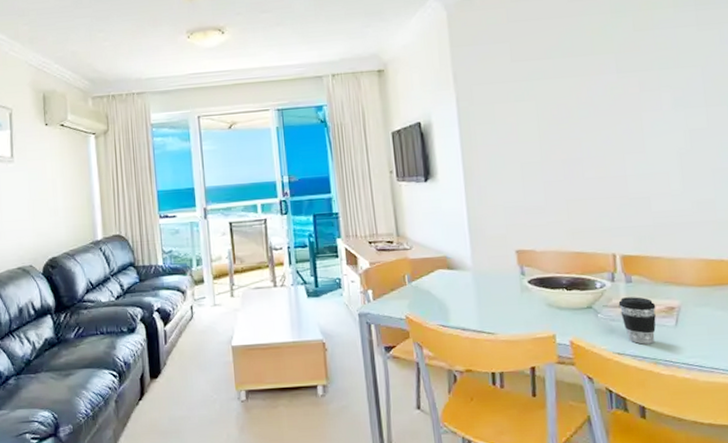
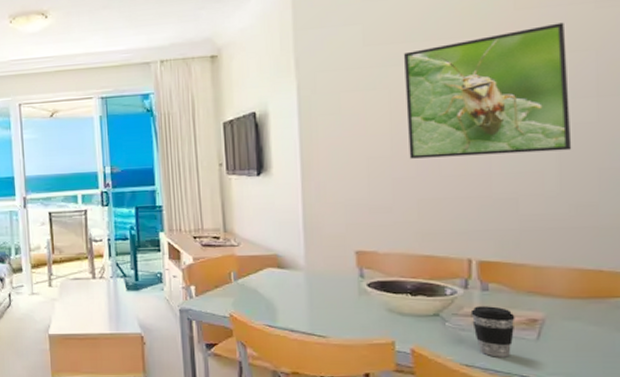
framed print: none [545,42,690,163] -> present [403,22,572,159]

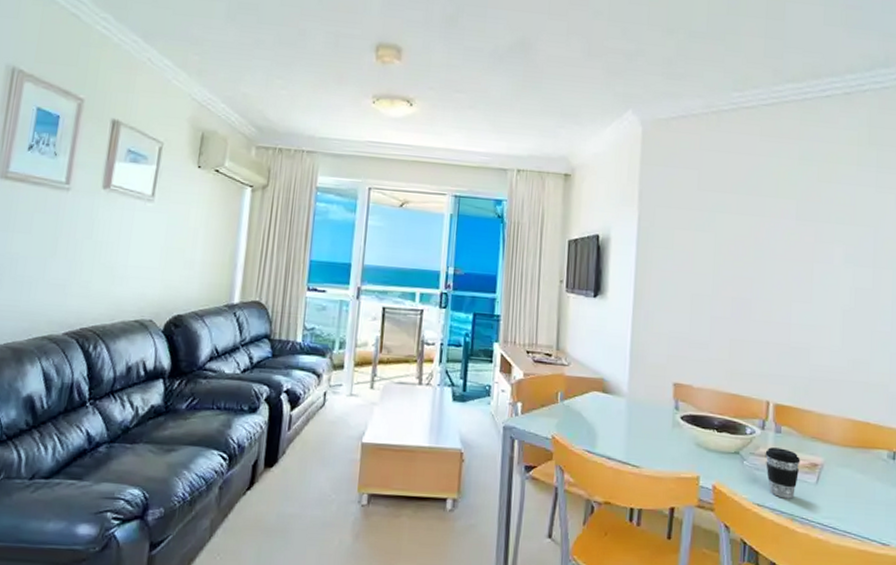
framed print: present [403,22,572,159] -> none [726,199,854,311]

